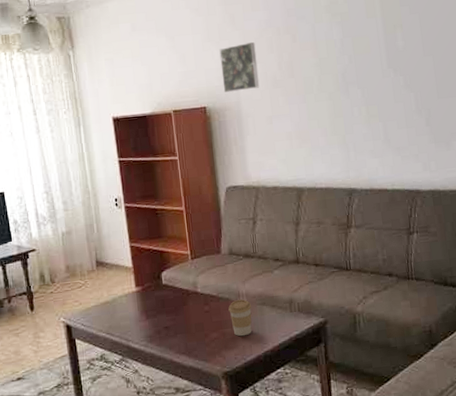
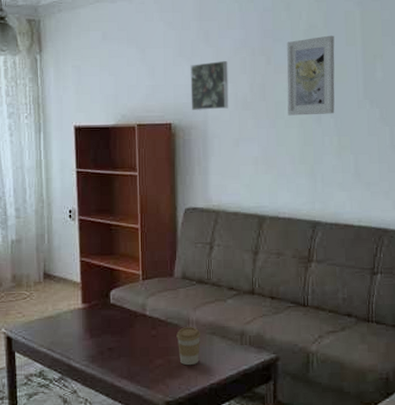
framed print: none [310,9,361,90] -> present [287,35,335,116]

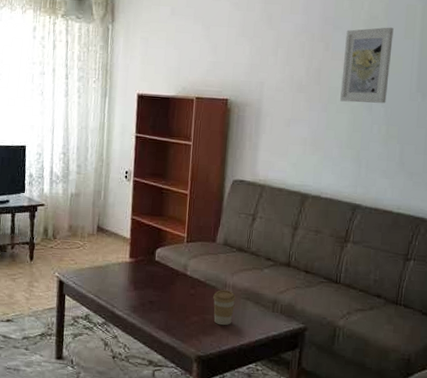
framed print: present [190,61,229,110] -> none [248,44,288,90]

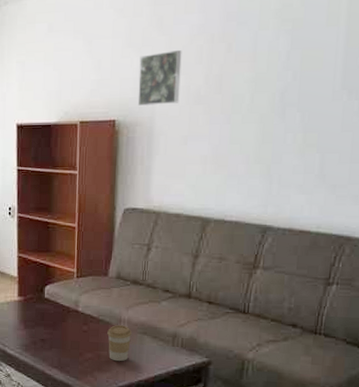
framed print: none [248,44,288,90] -> present [137,50,182,106]
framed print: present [340,27,394,104] -> none [246,14,312,110]

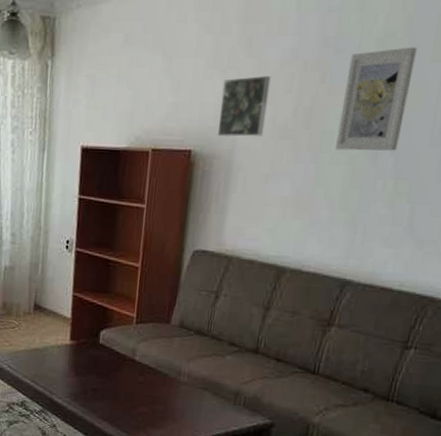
coffee cup: present [107,325,132,362] -> none [164,378,192,418]
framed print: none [246,14,312,110] -> present [335,47,417,151]

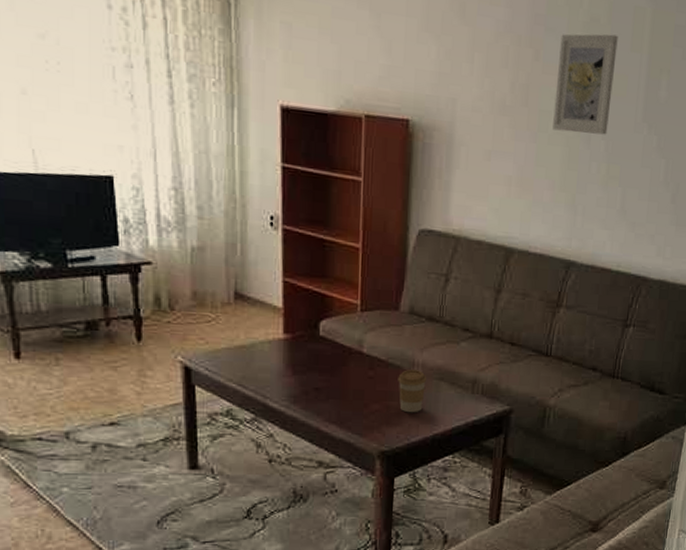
coffee cup: none [164,378,192,418] -> present [398,370,427,413]
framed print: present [217,76,271,137] -> none [435,45,487,110]

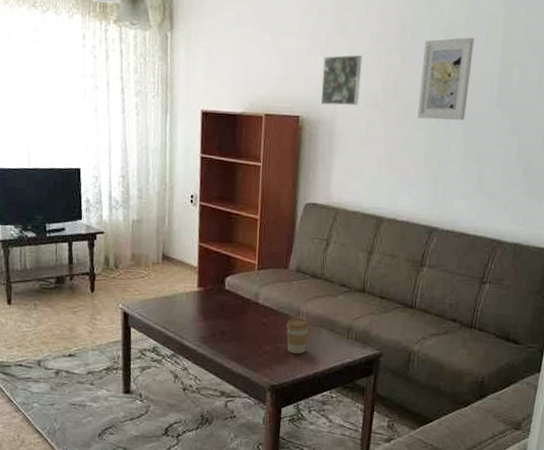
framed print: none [435,45,487,110] -> present [320,55,363,106]

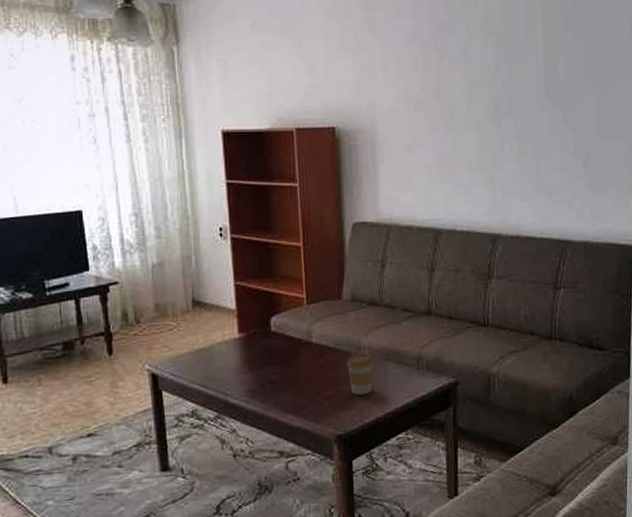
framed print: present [320,55,363,106] -> none [355,56,399,112]
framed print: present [417,37,474,120] -> none [462,29,515,118]

